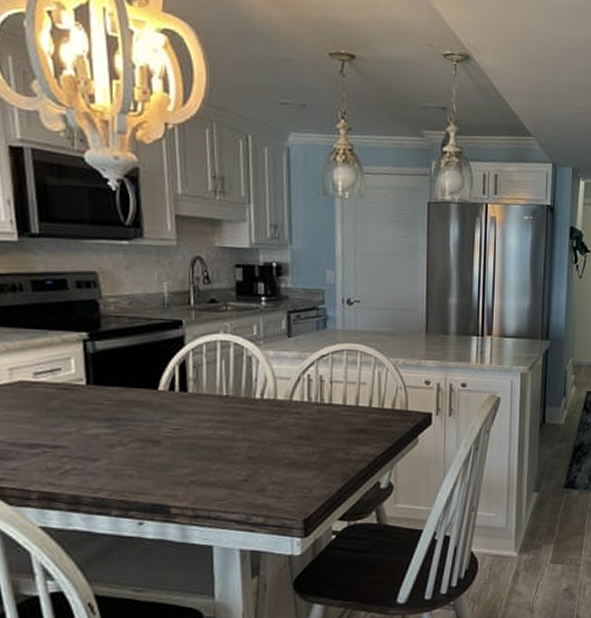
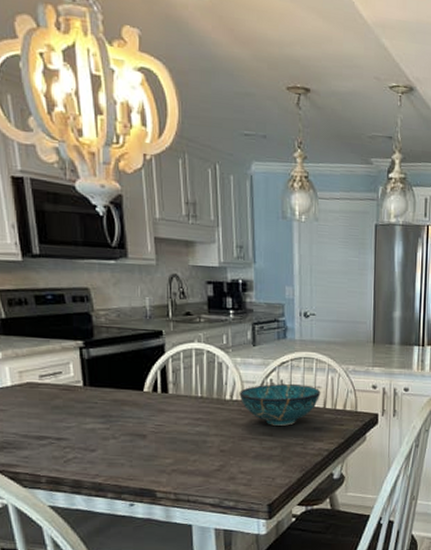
decorative bowl: none [271,380,366,428] -> present [239,384,321,426]

